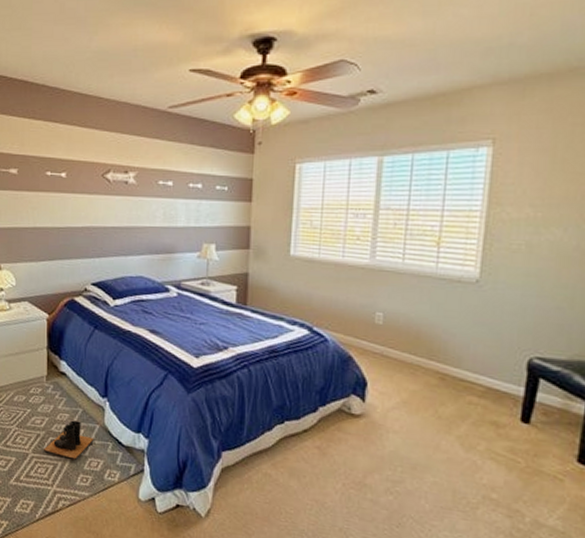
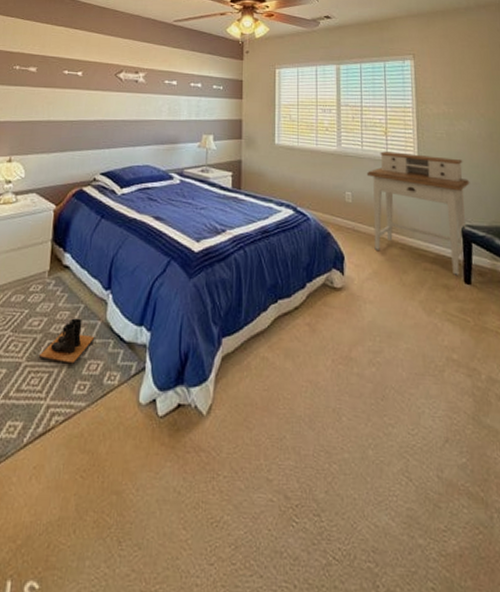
desk: none [405,266,551,413] -> present [366,151,470,275]

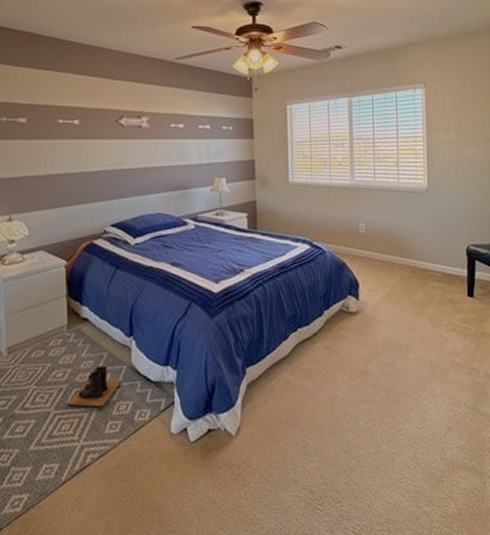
desk: present [366,151,470,275] -> none [379,181,475,290]

